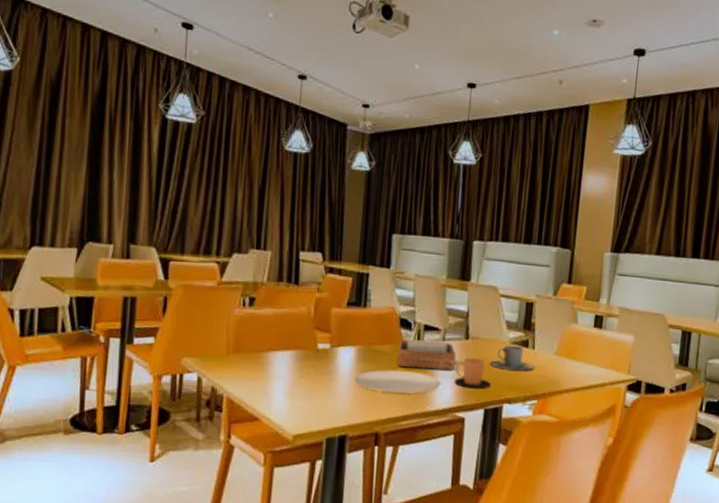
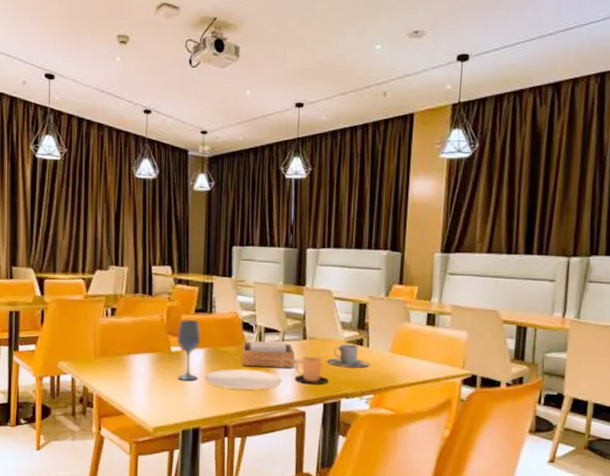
wineglass: none [324,313,353,383] -> present [177,319,201,381]

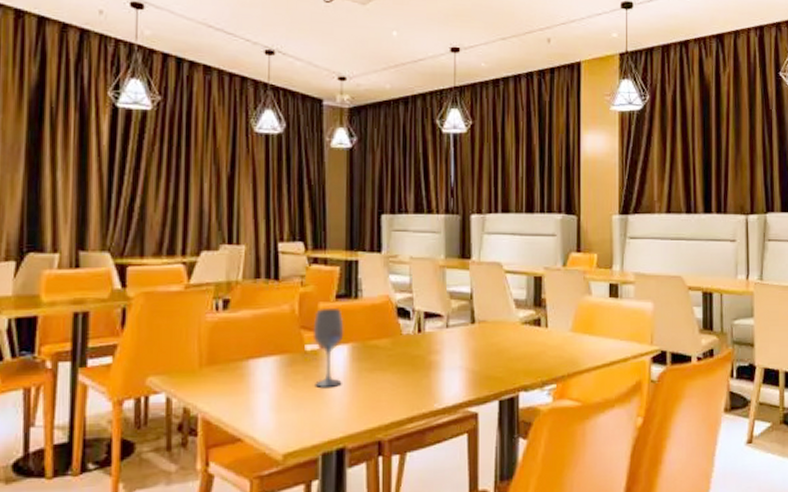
plate: present [204,369,283,391] -> none [349,366,449,394]
napkin holder: present [241,341,296,369] -> none [397,328,463,363]
cup: present [294,357,329,384] -> none [463,344,503,377]
cup: present [327,344,370,368] -> none [501,325,550,354]

